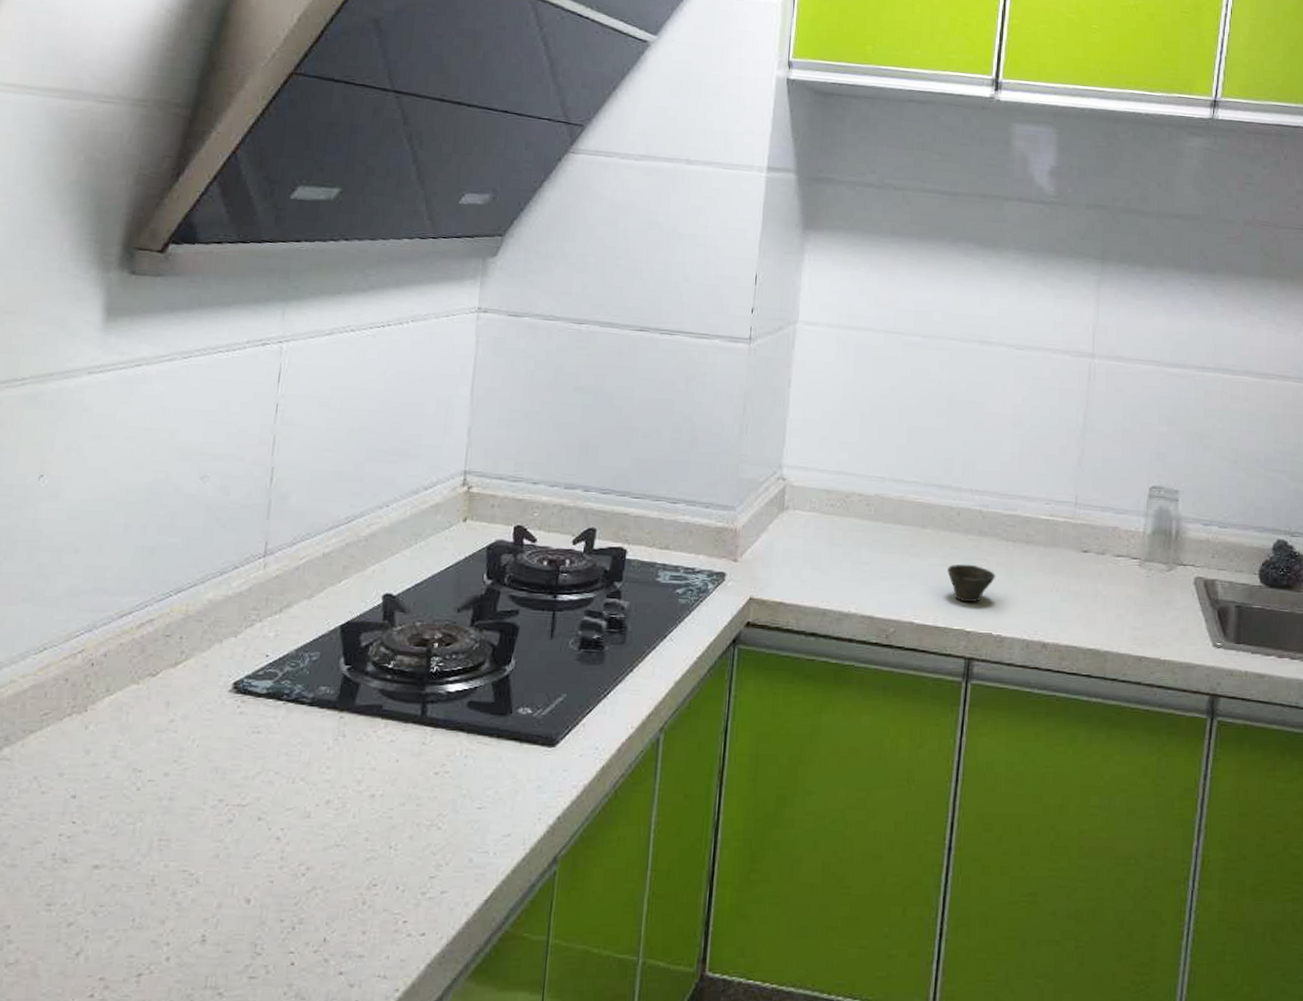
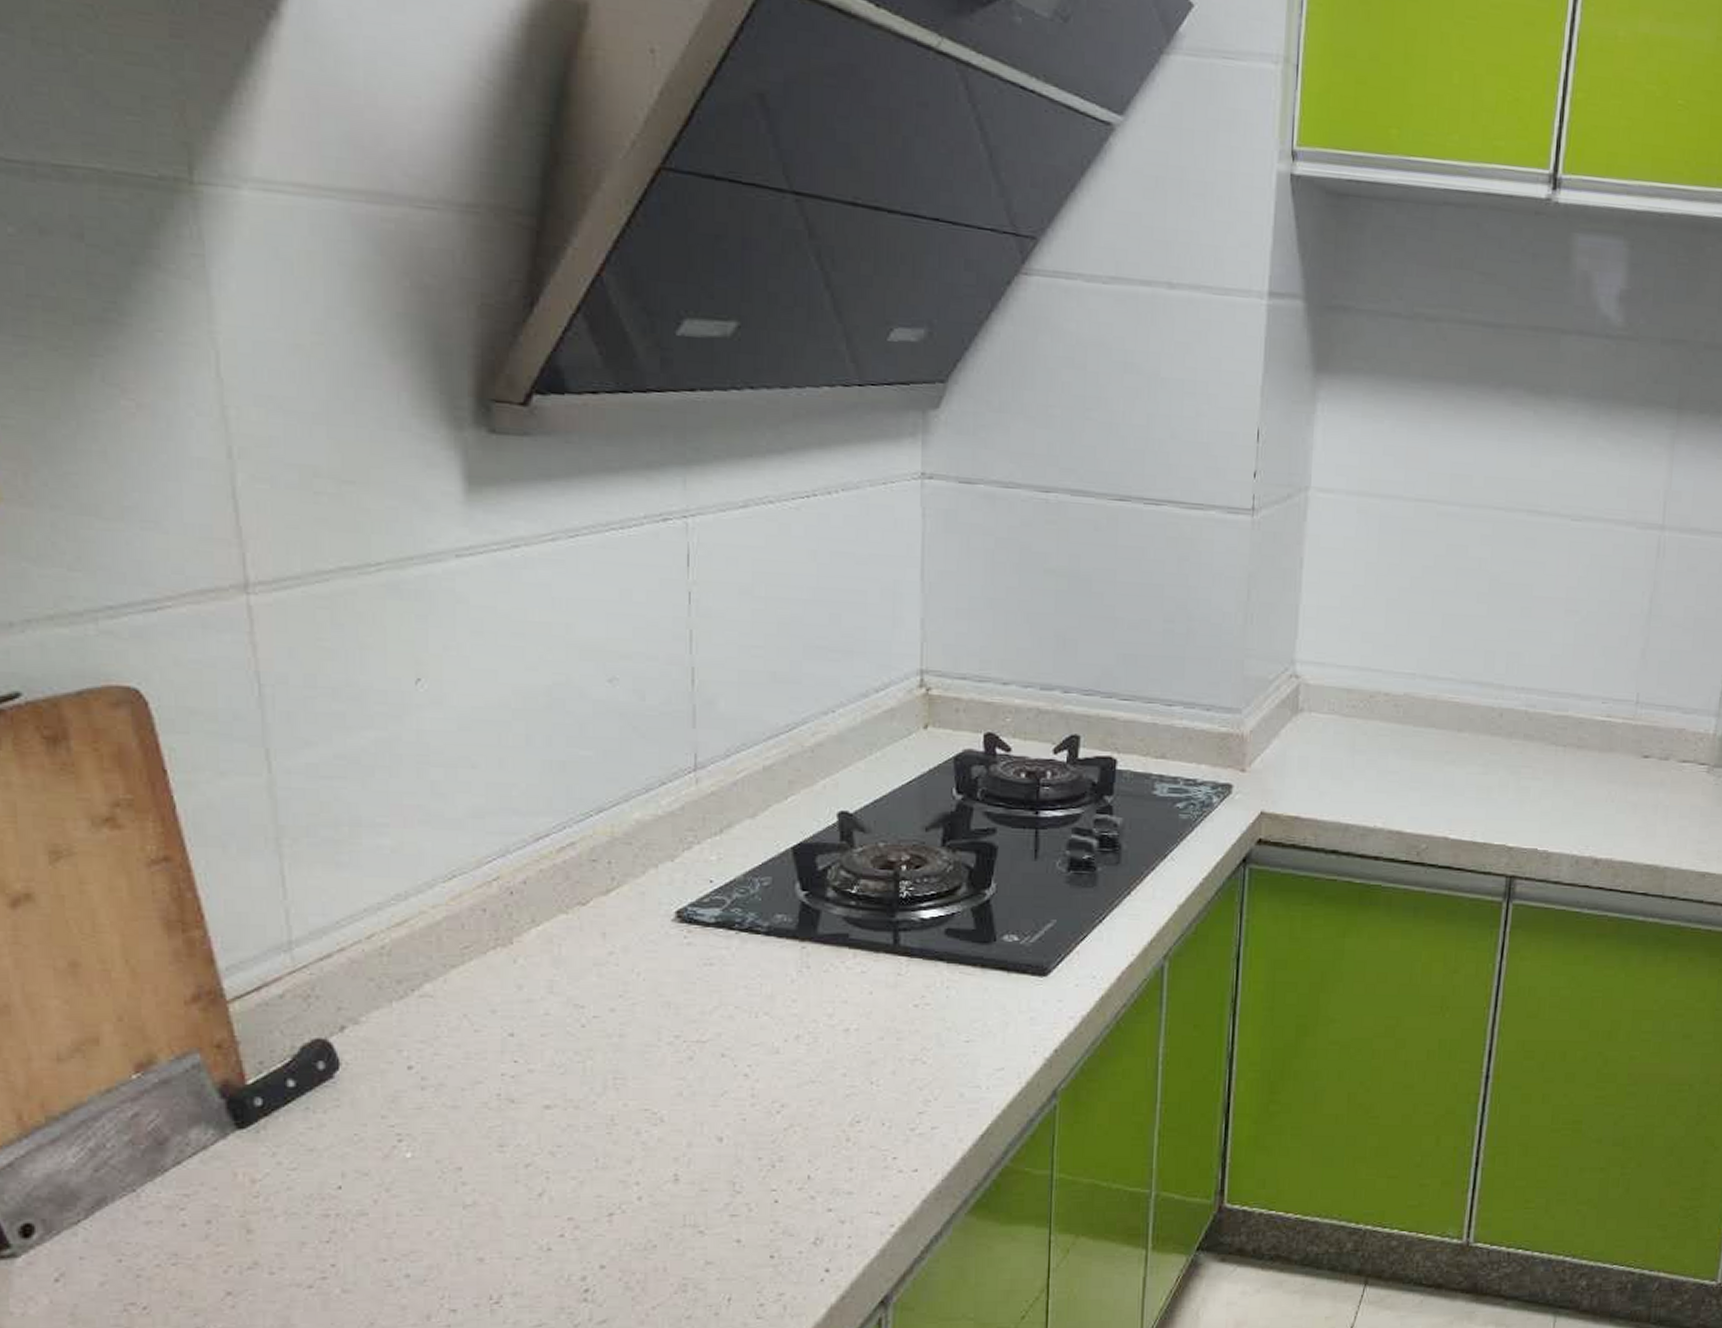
cup: present [947,564,996,603] -> none [1487,772,1543,816]

